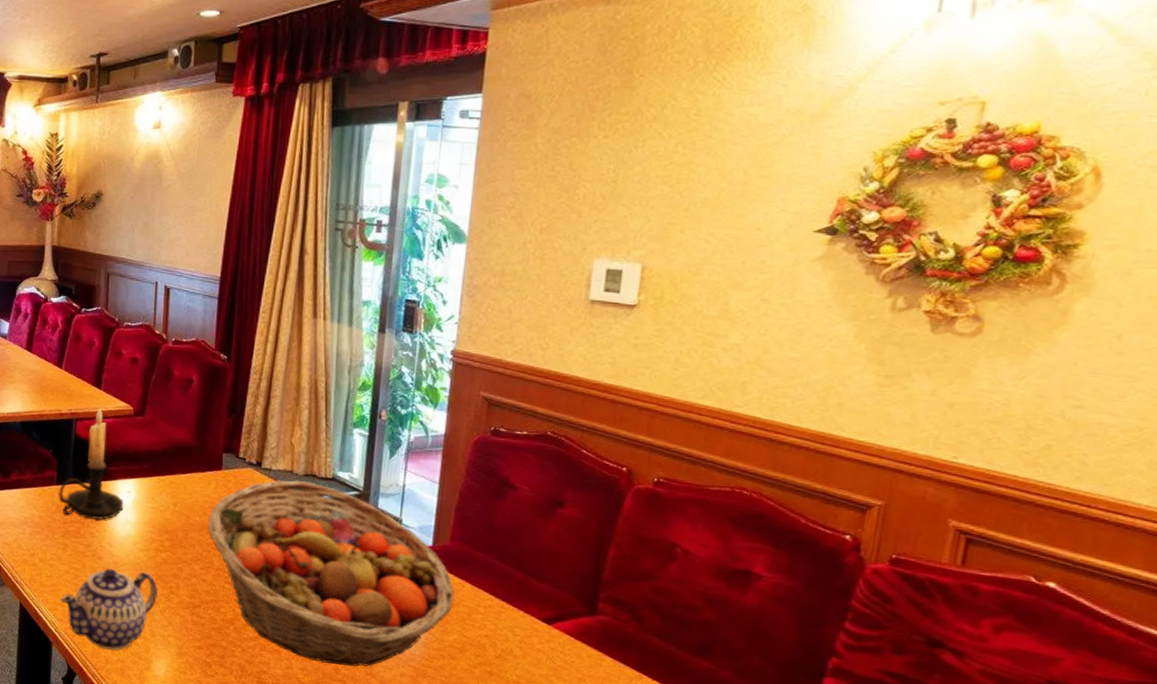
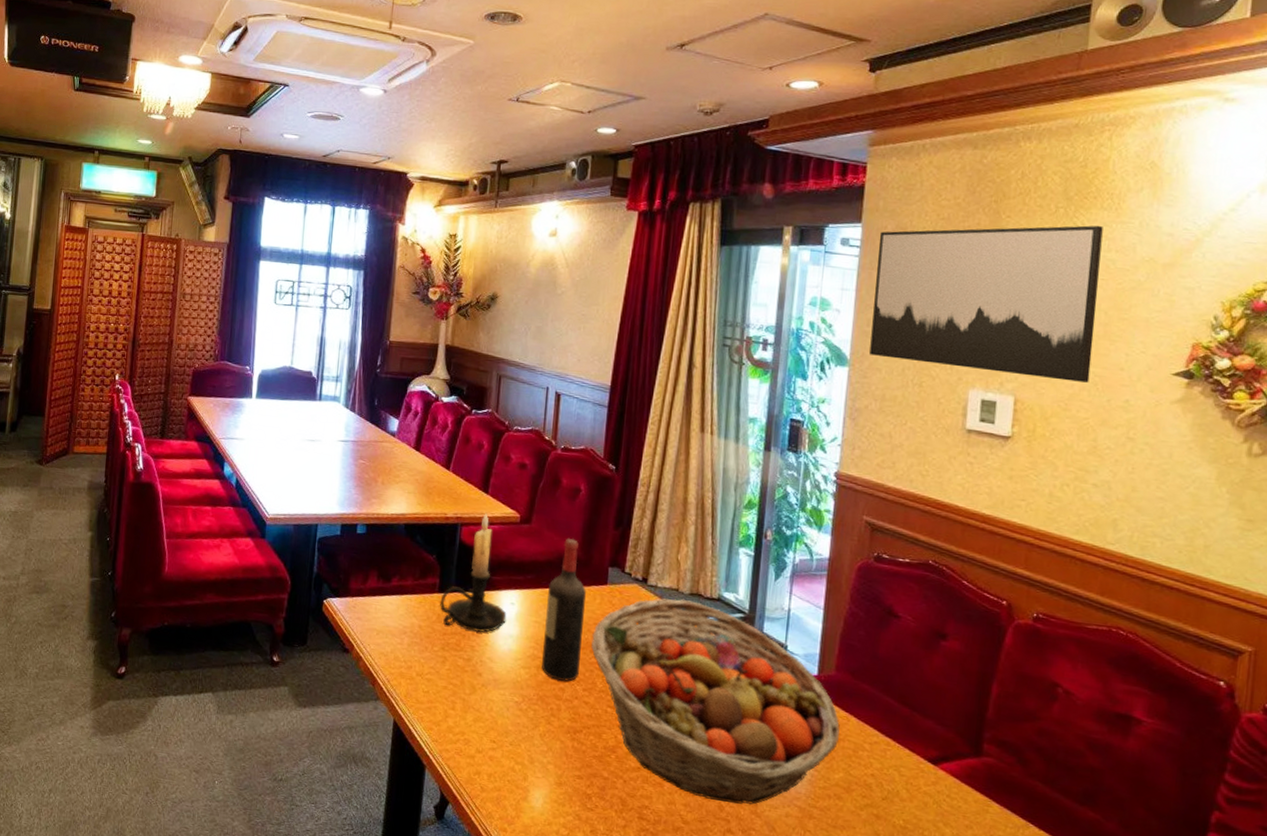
teapot: present [60,568,158,650] -> none [436,686,538,777]
wine bottle: none [160,428,201,562] -> present [542,538,586,682]
wall art: none [489,79,746,245] -> present [869,225,1103,383]

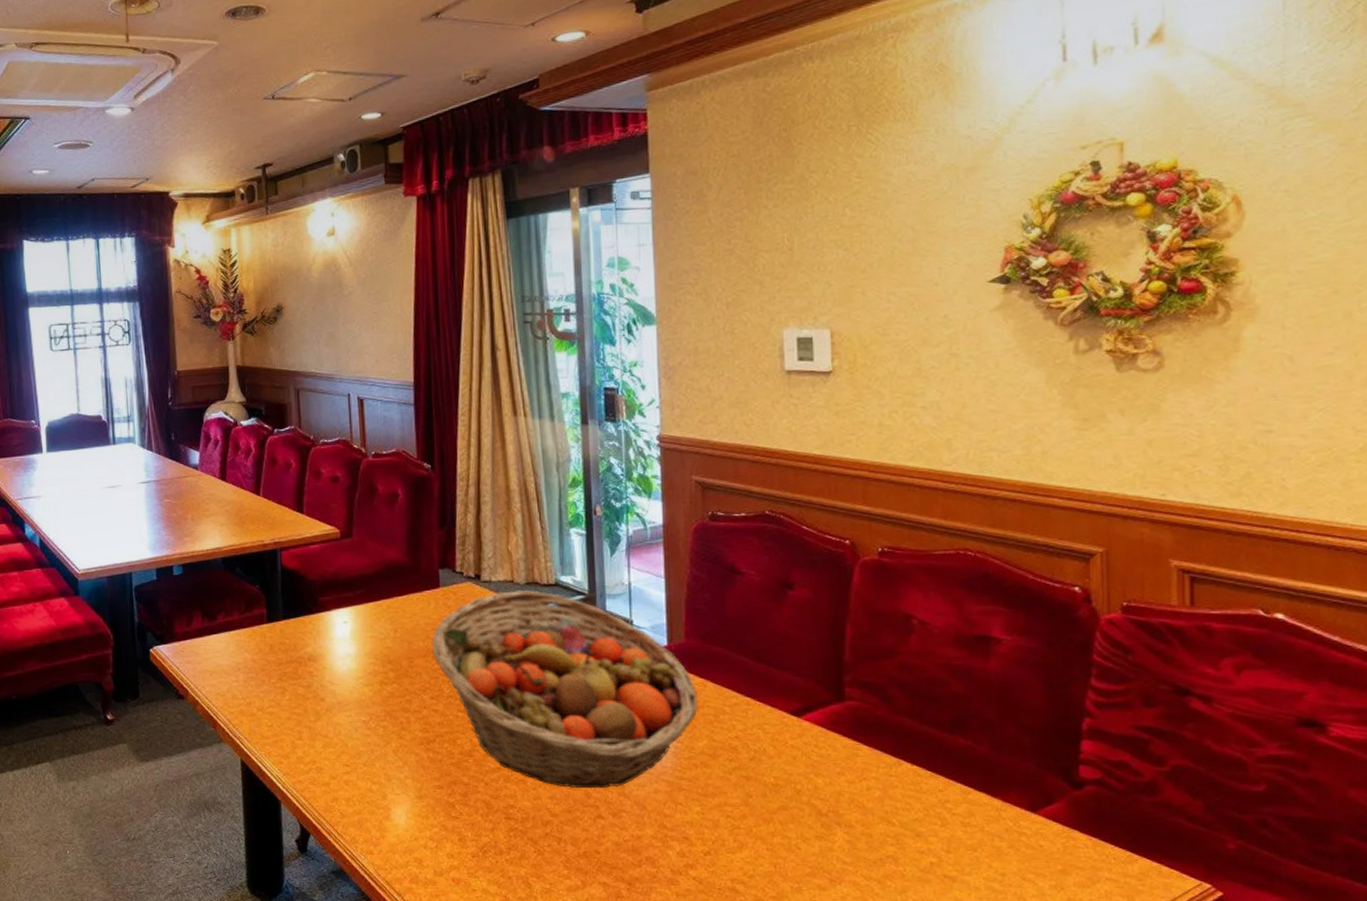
candle holder: present [440,512,507,633] -> none [270,533,342,657]
wine bottle: present [542,538,586,682] -> none [380,546,424,693]
wall art: present [869,225,1103,383] -> none [669,139,905,310]

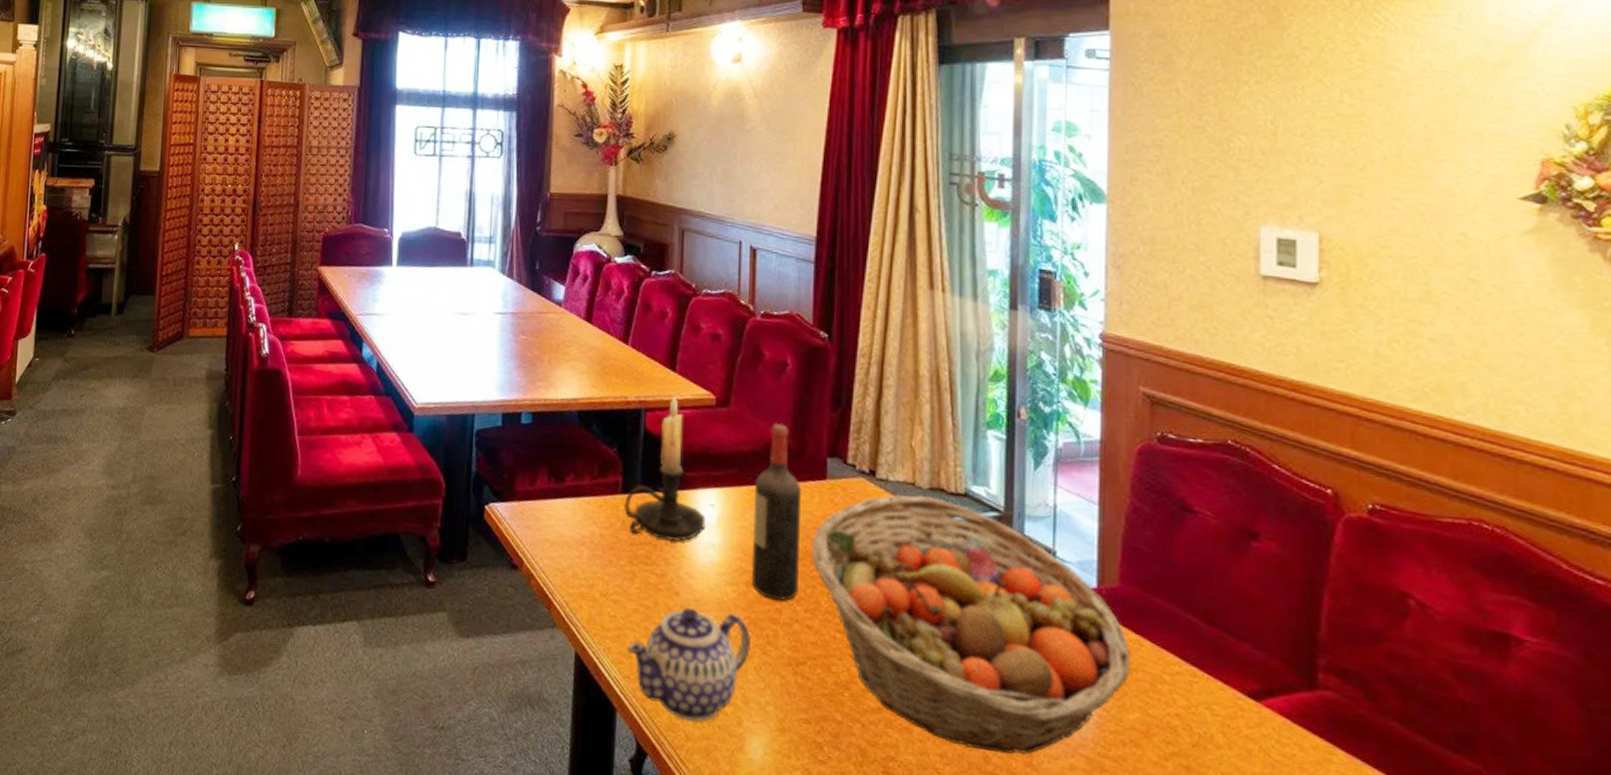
candle holder: none [270,533,342,657] -> present [624,394,706,542]
teapot: none [284,709,388,801] -> present [627,607,751,722]
wine bottle: none [380,546,424,693] -> present [752,424,801,601]

